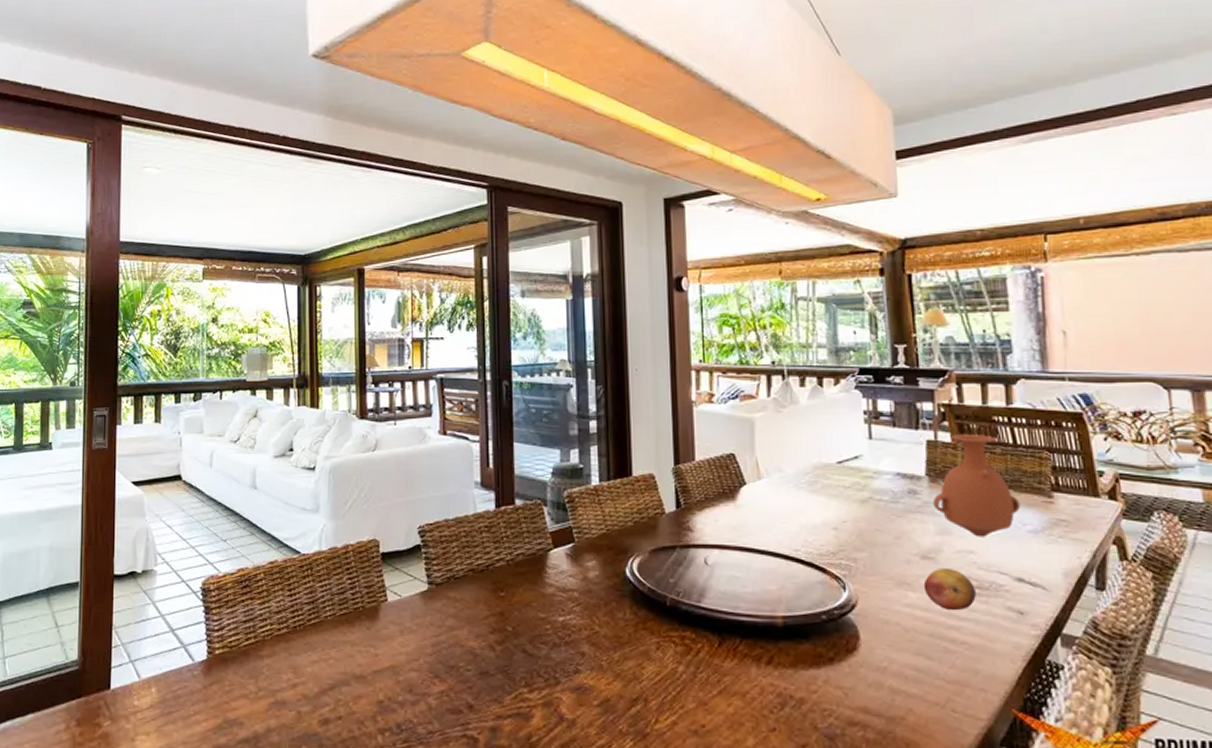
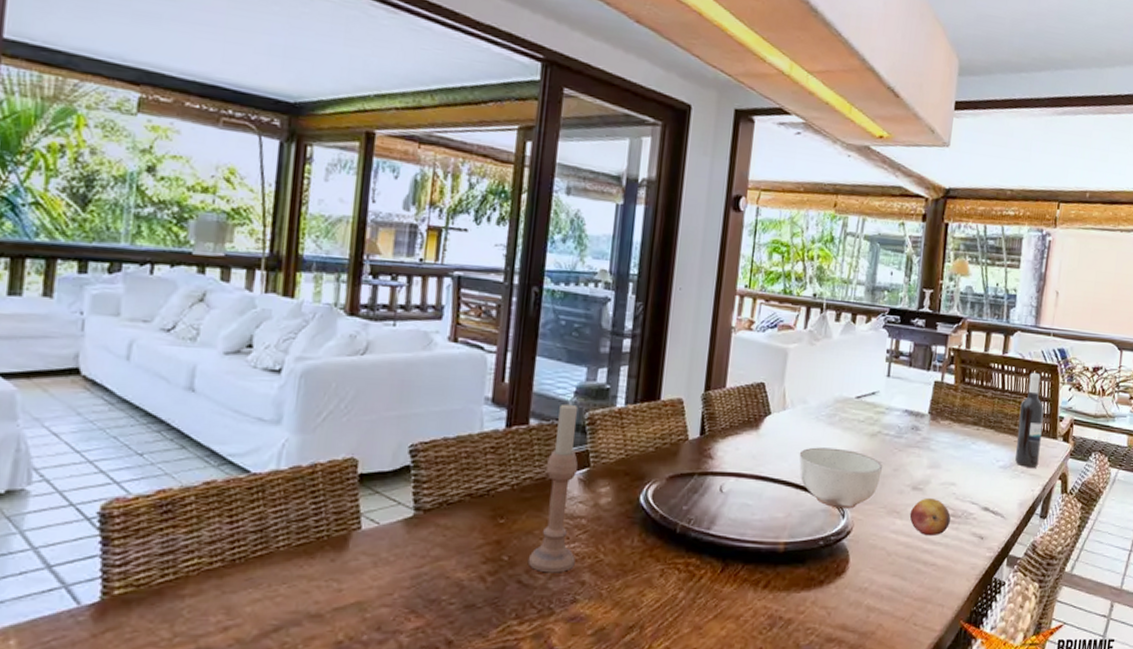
candlestick: none [529,484,573,644] -> present [527,403,578,573]
bowl: none [783,516,882,581] -> present [799,447,883,509]
vase: present [932,433,1020,537] -> none [929,377,998,471]
wine bottle: none [1041,423,1080,531] -> present [1014,372,1044,468]

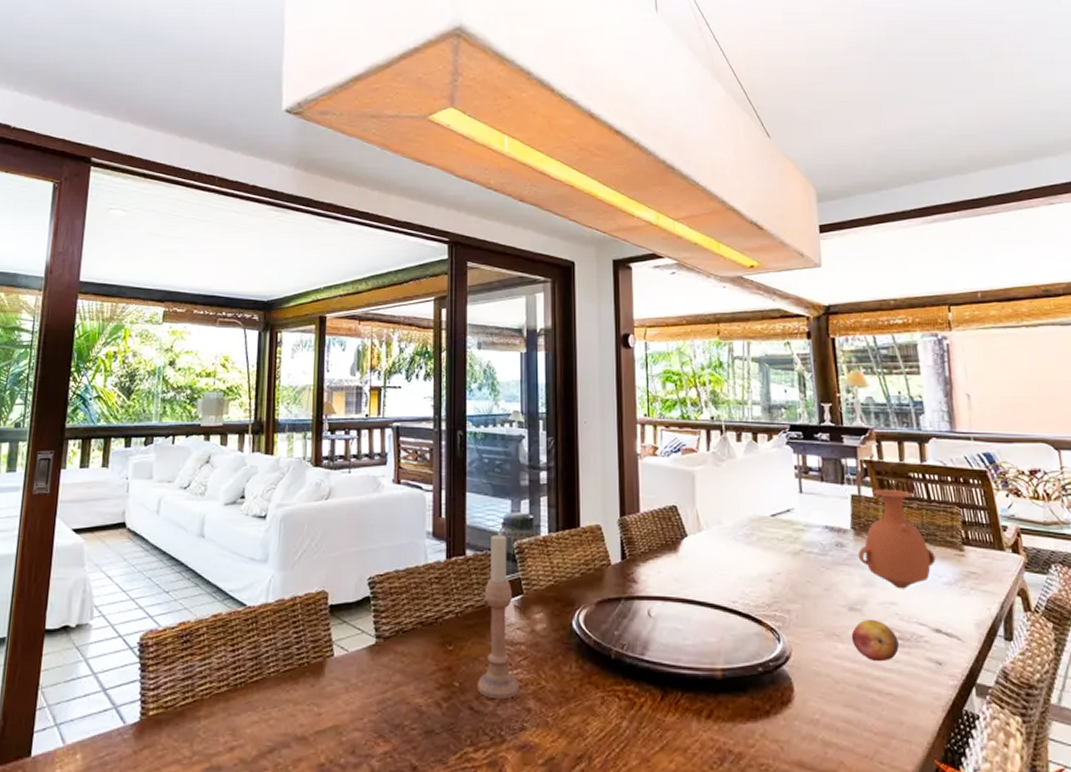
bowl: present [799,447,883,509] -> none [722,568,813,632]
vase: none [929,377,998,471] -> present [857,488,936,589]
wine bottle: present [1014,372,1044,468] -> none [953,479,989,583]

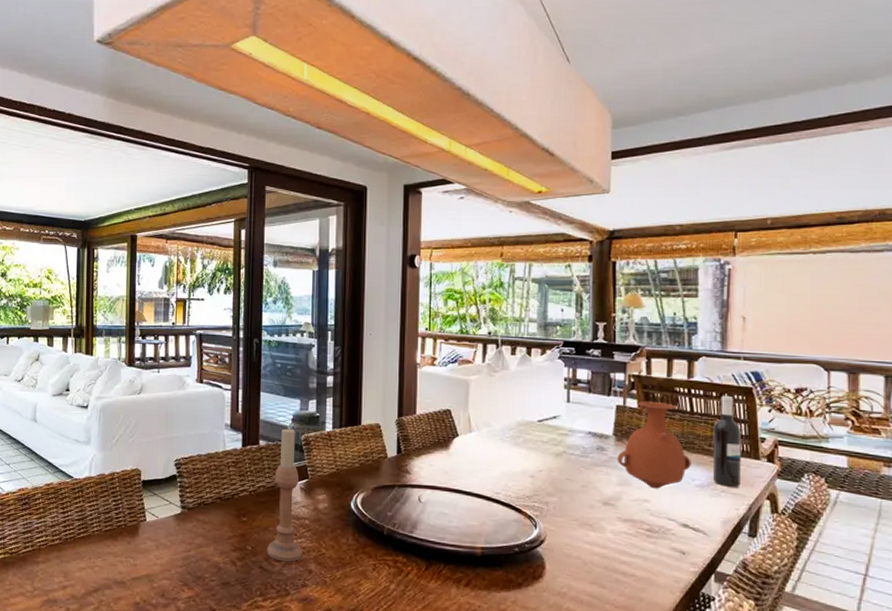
fruit: present [851,619,899,662] -> none [603,512,647,549]
wine bottle: none [953,479,989,583] -> present [712,395,742,487]

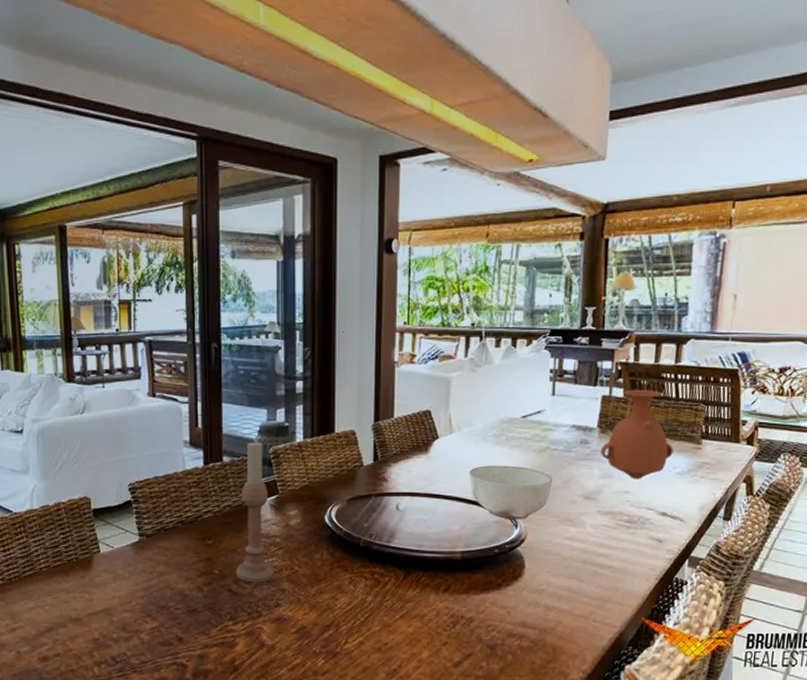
bowl: none [488,465,571,520] -> present [469,465,553,520]
wine bottle: present [712,395,742,487] -> none [693,378,724,472]

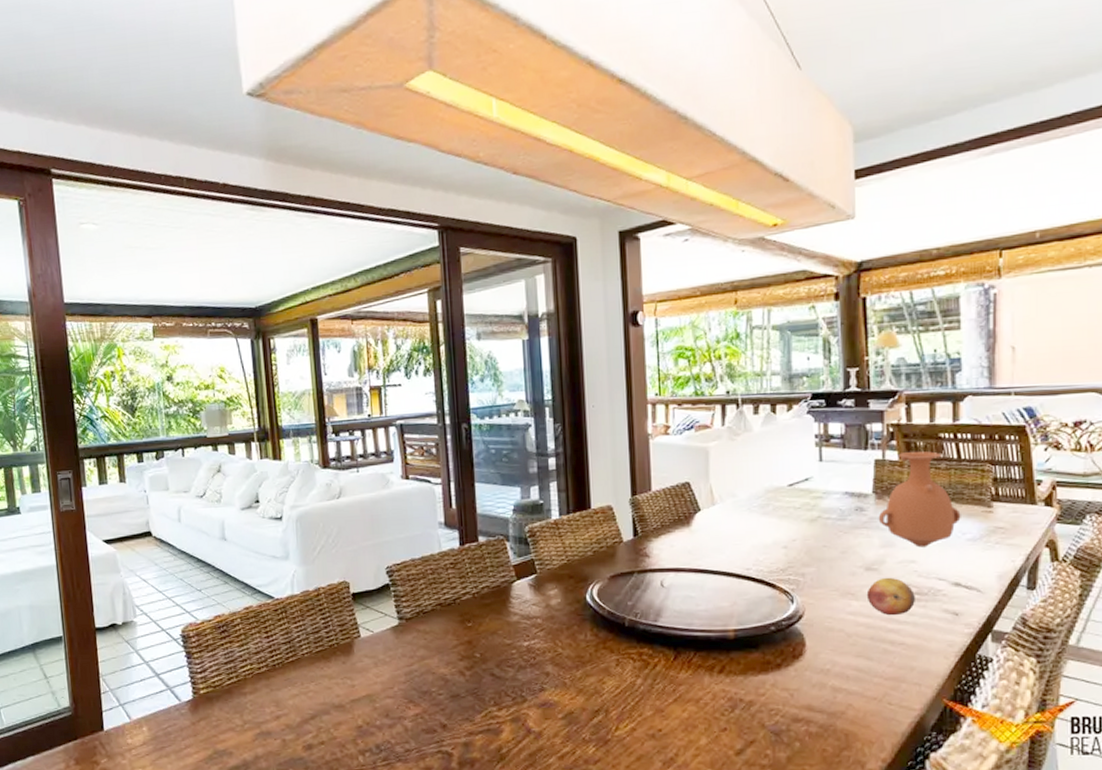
candlestick: present [235,441,274,583] -> none [496,520,538,667]
bowl: present [469,465,553,520] -> none [736,536,829,594]
fruit: none [583,506,626,542] -> present [866,577,915,616]

